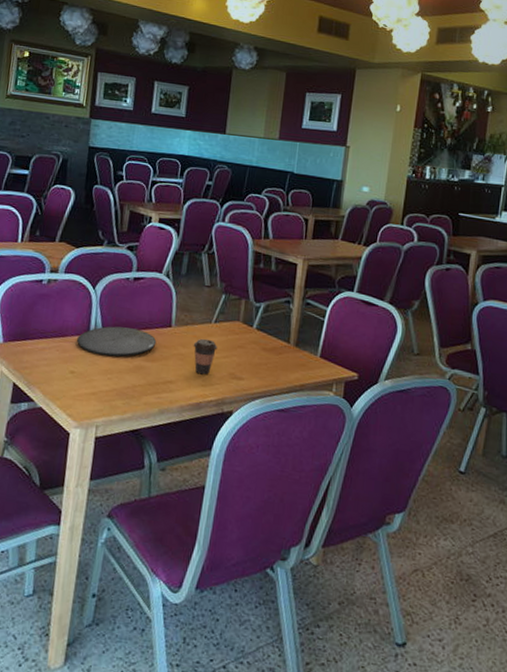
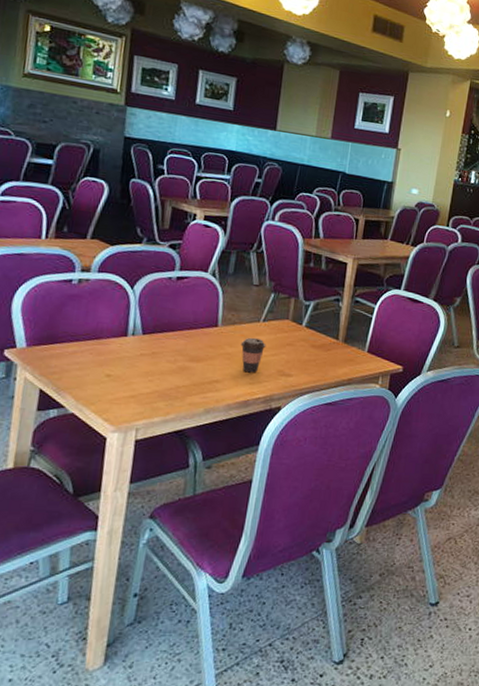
plate: present [77,326,157,357] -> none [113,327,202,359]

